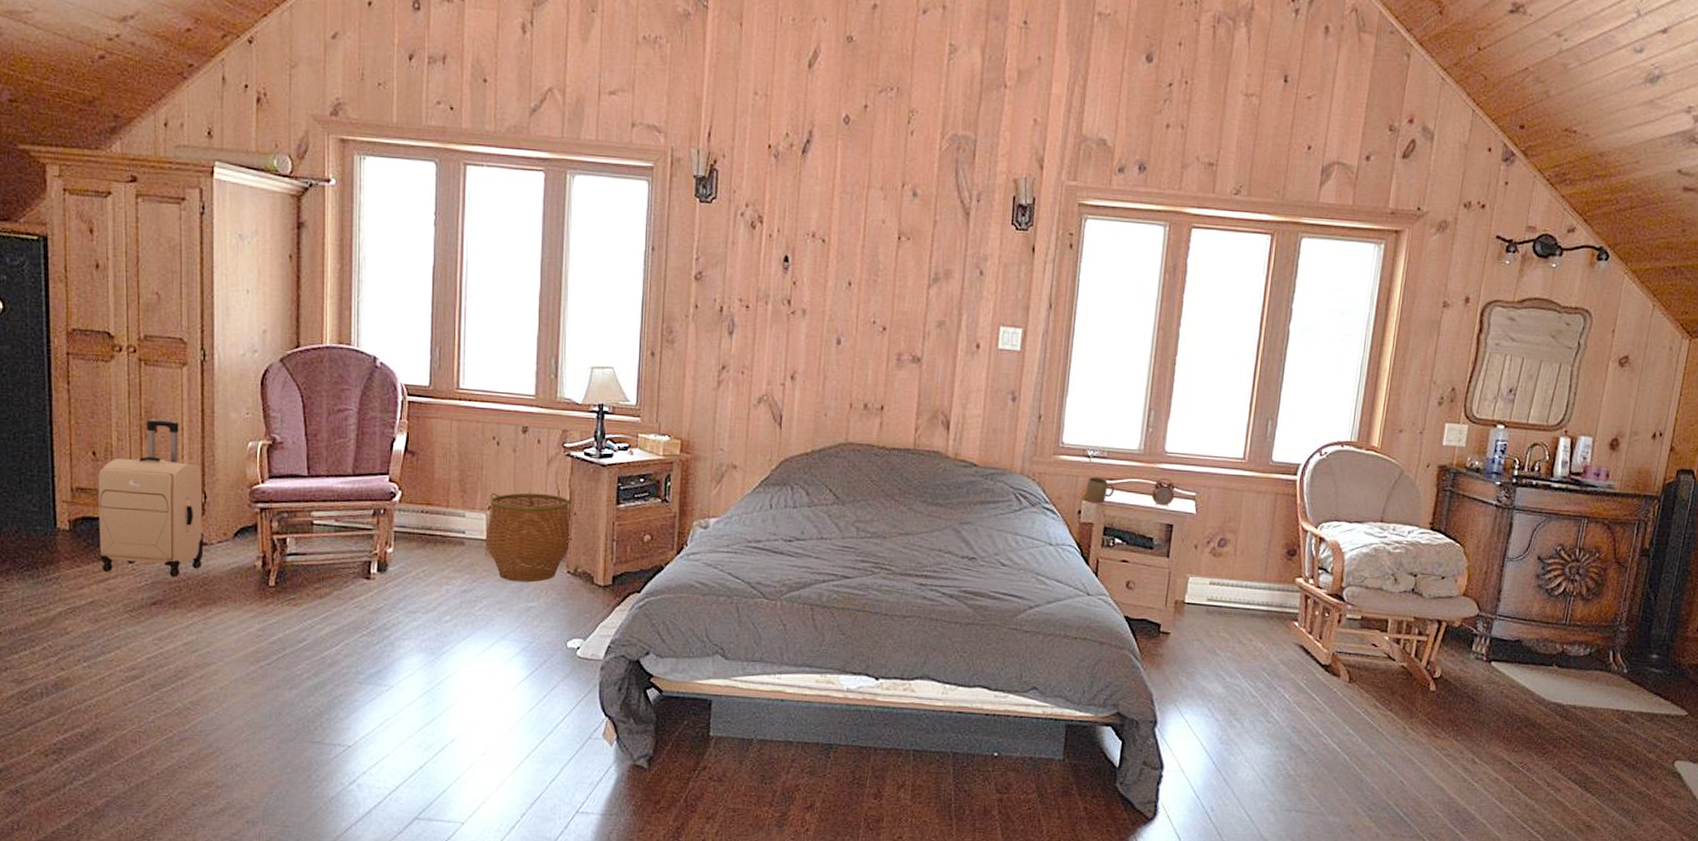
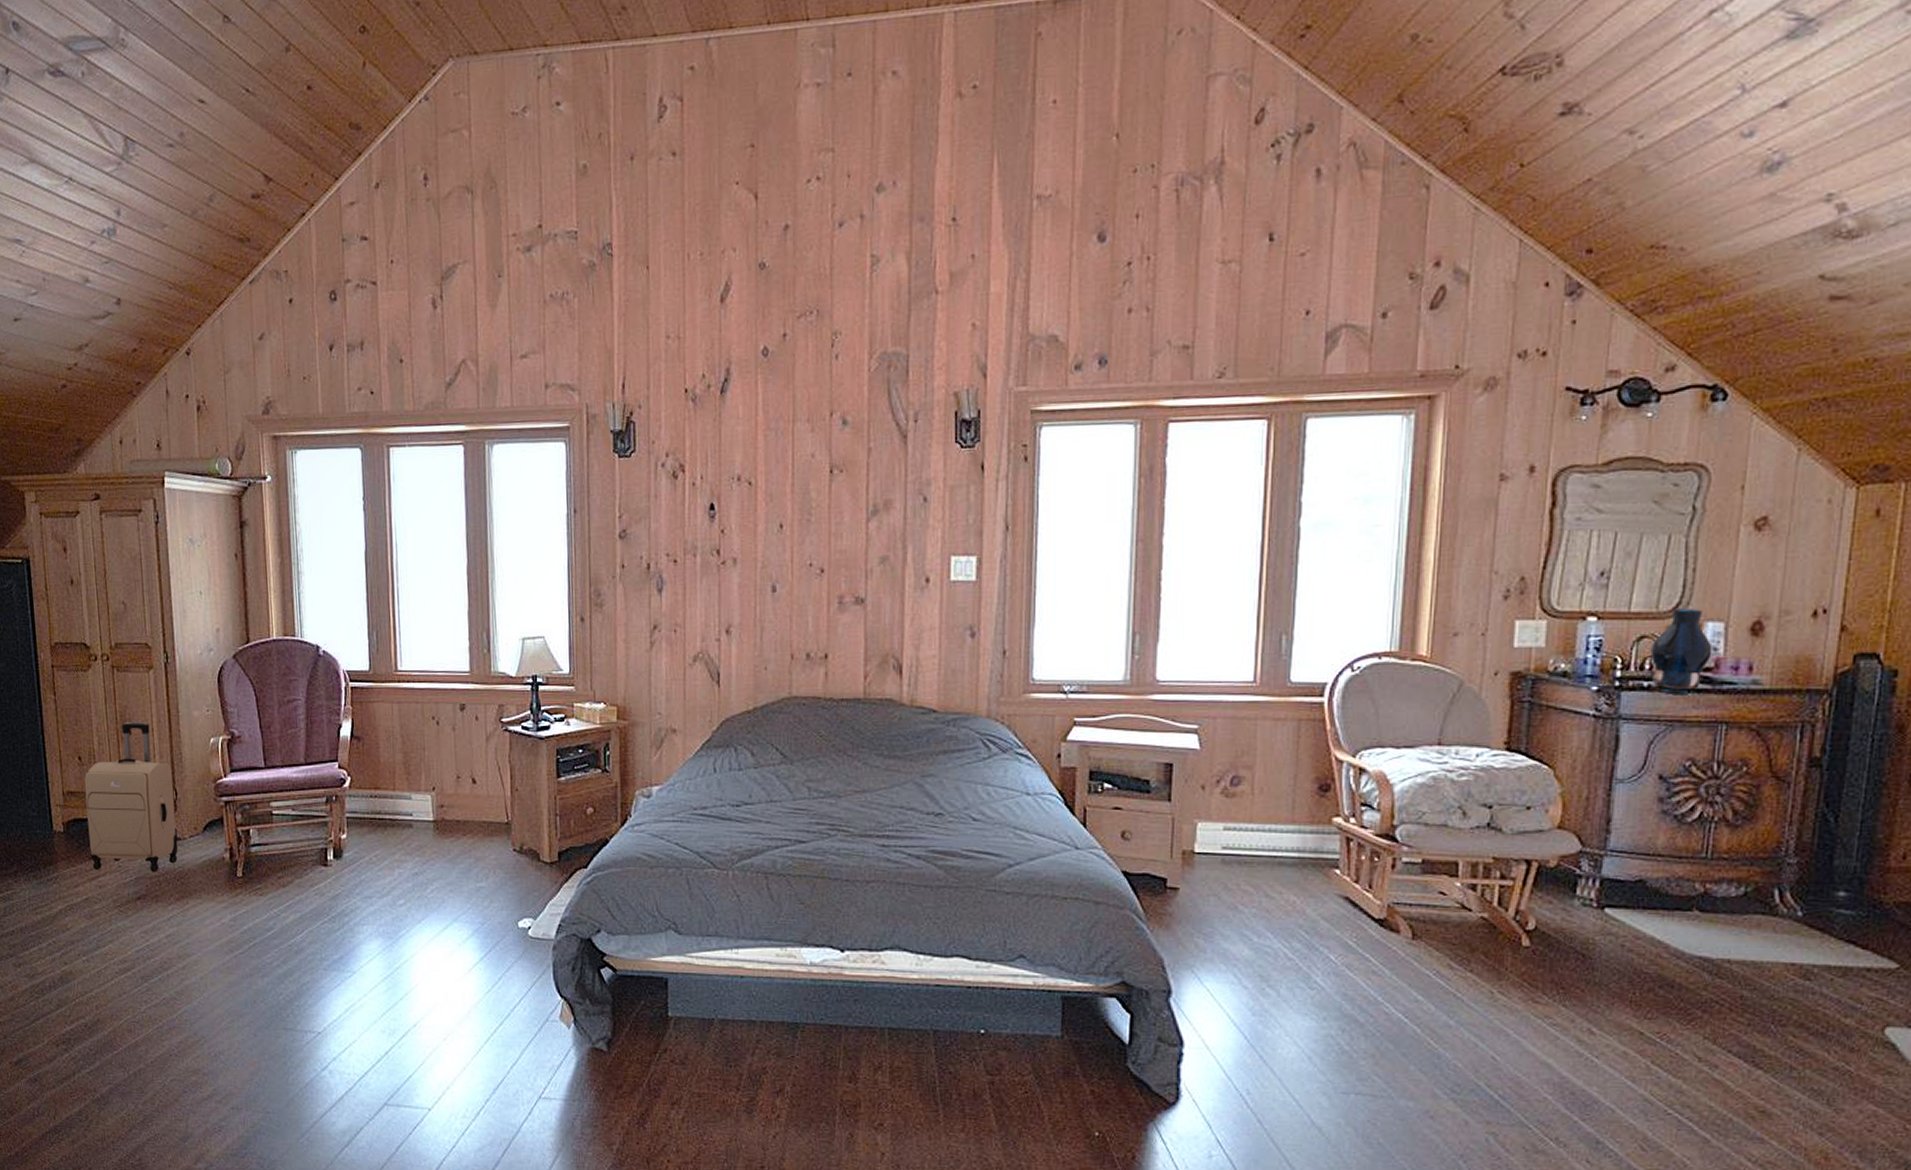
basket: present [485,492,573,582] -> none [431,771,516,862]
mug: present [1085,477,1115,504] -> none [1065,715,1099,745]
alarm clock: present [1151,478,1176,508] -> none [1143,711,1172,744]
vase: none [1539,423,1583,494] -> present [1650,608,1713,695]

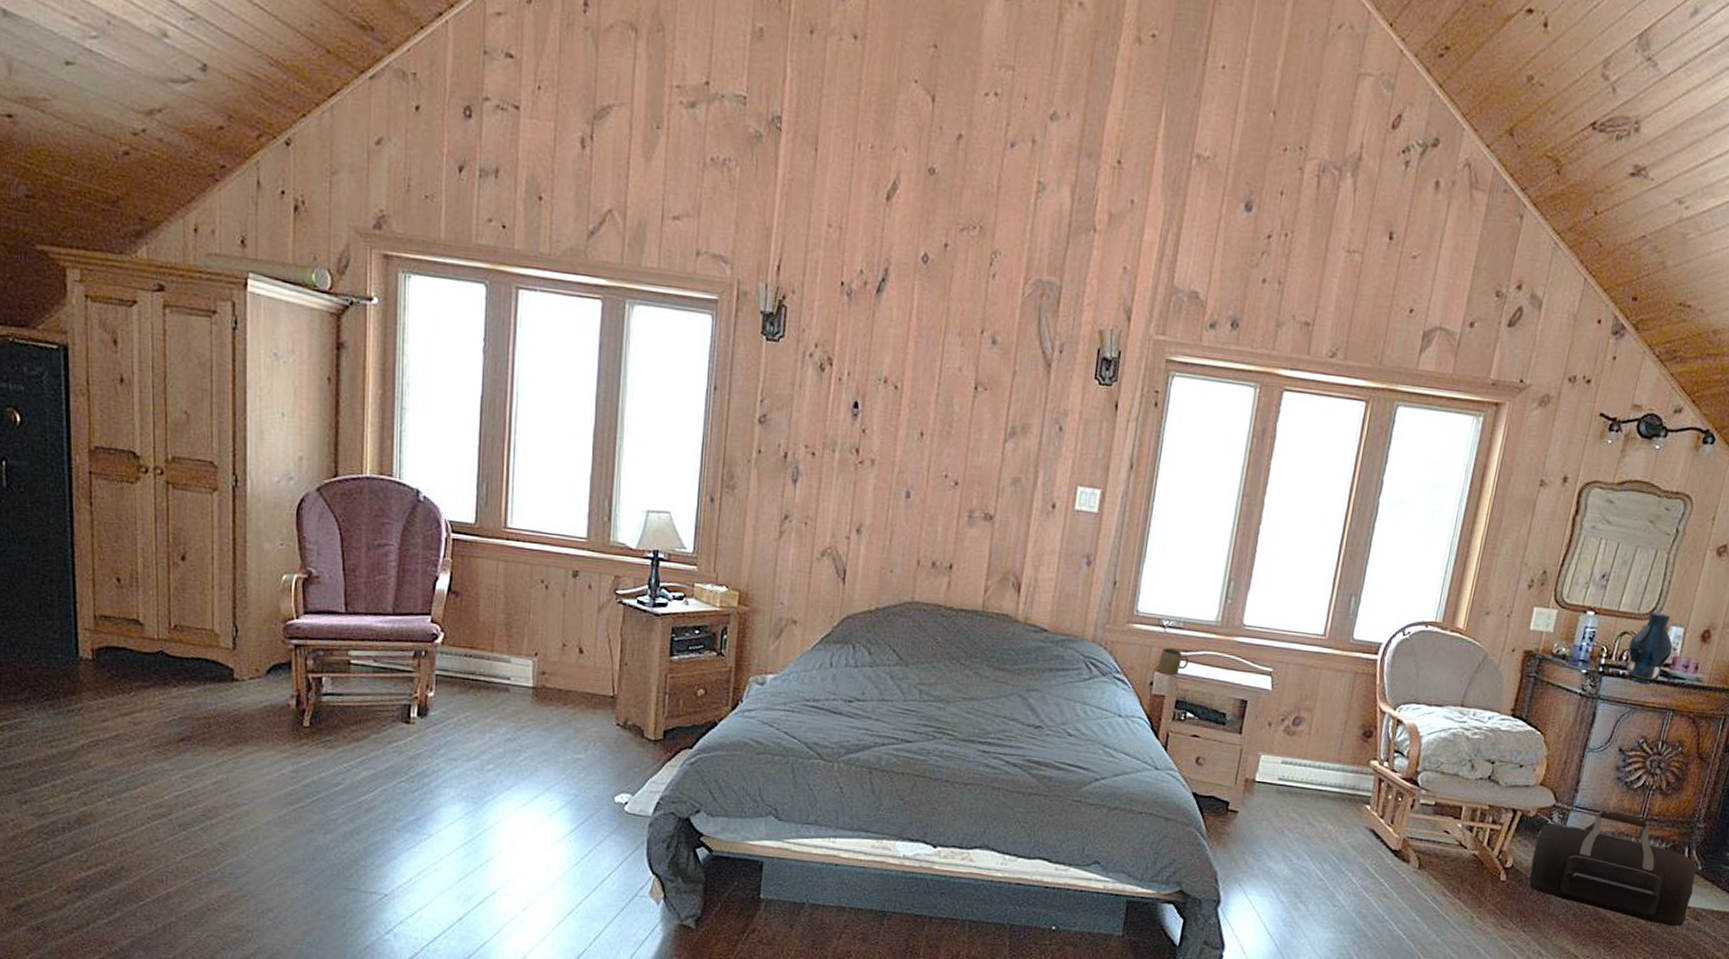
suitcase: present [84,721,178,873] -> none [121,546,235,714]
mug: none [1065,715,1099,745] -> present [1158,648,1189,676]
duffel bag: none [1560,852,1795,990] -> present [1528,810,1696,927]

